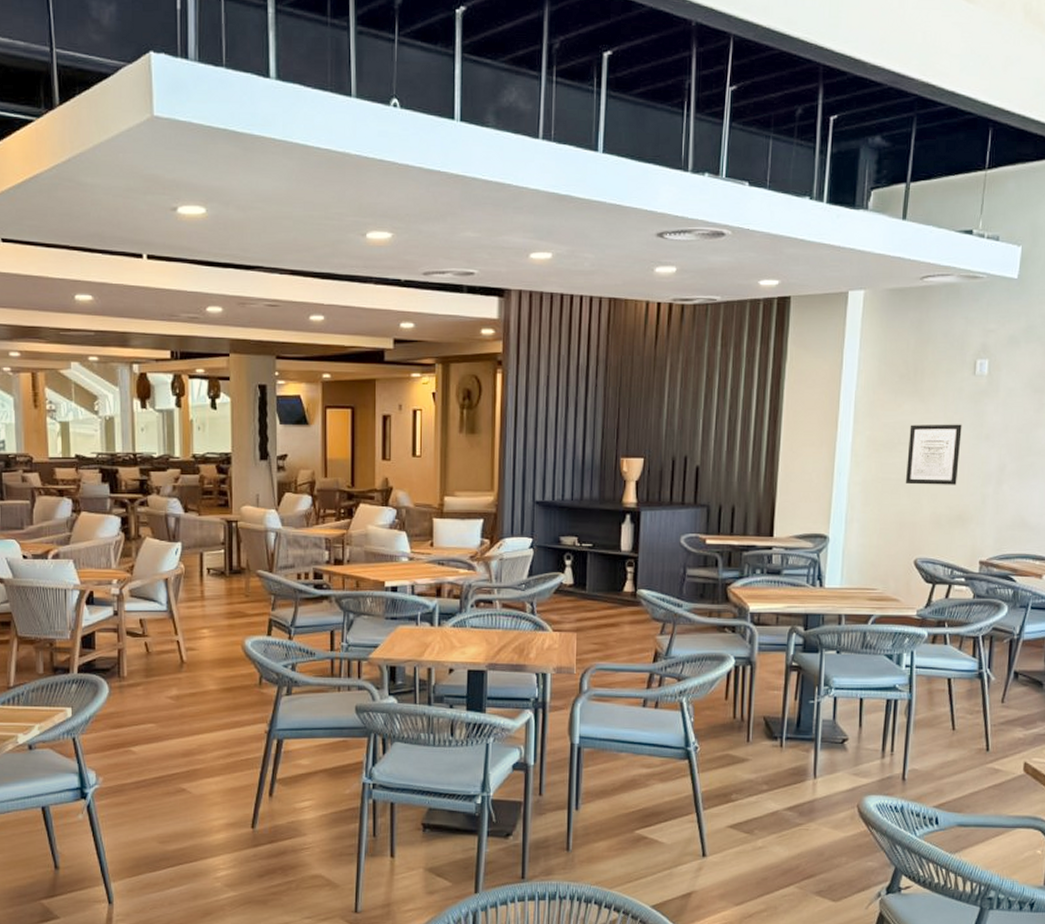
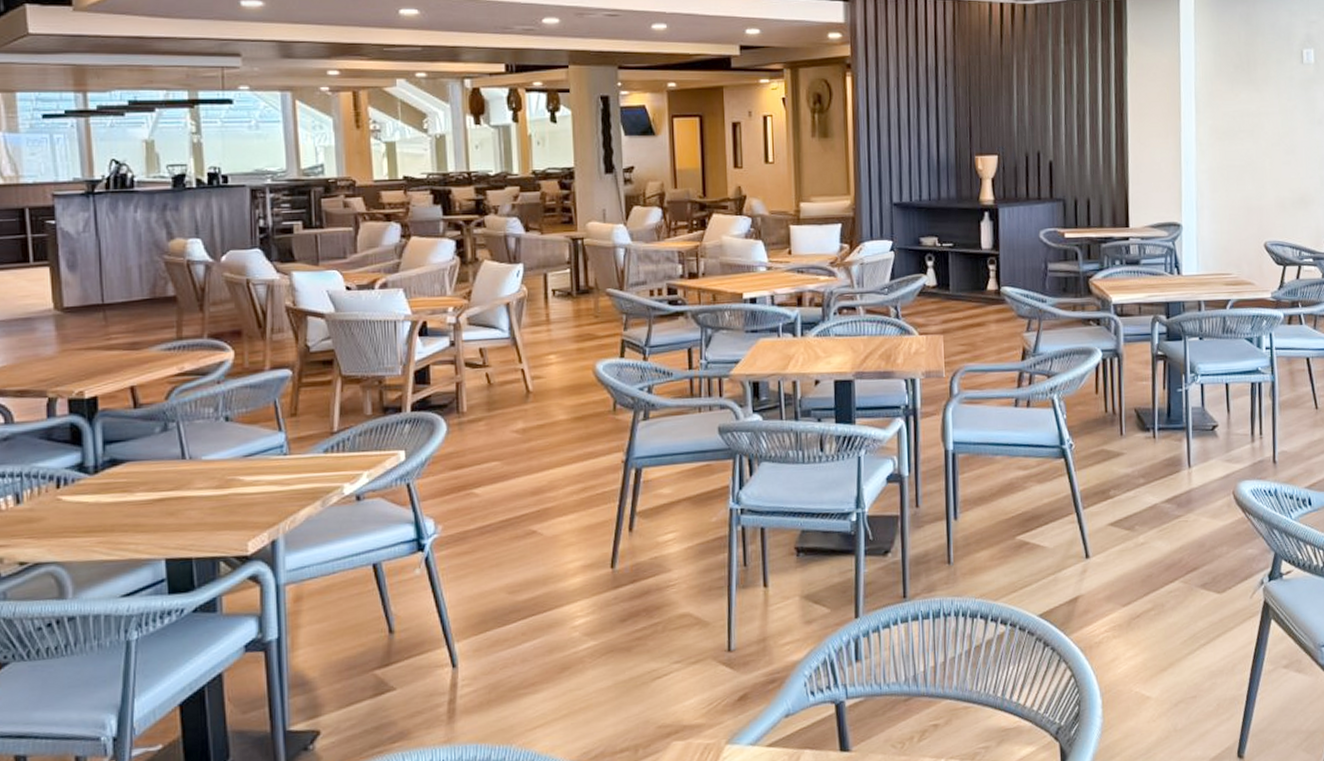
wall art: present [905,424,962,485] -> none [1248,110,1297,170]

